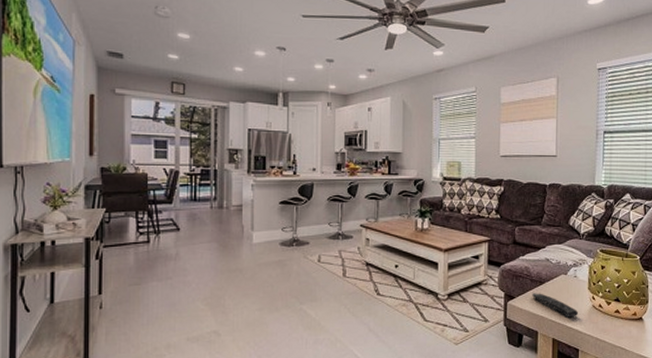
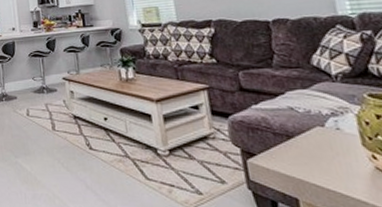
remote control: present [532,293,579,318] -> none [279,149,356,182]

